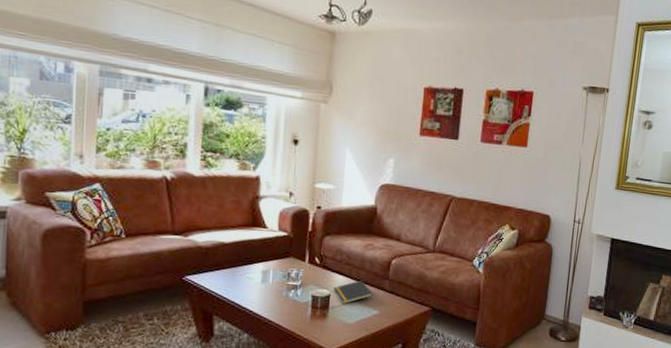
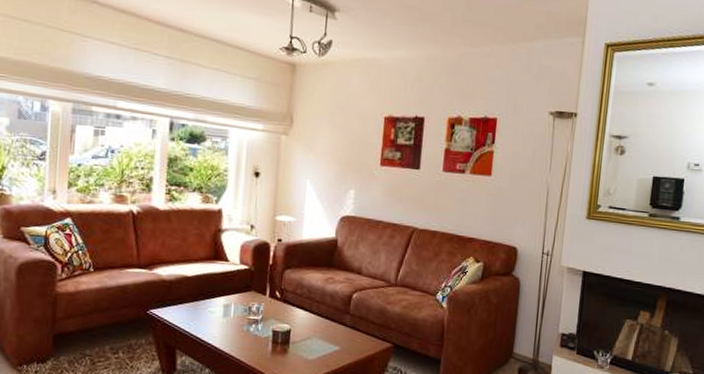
notepad: present [333,280,373,305] -> none [294,315,334,340]

